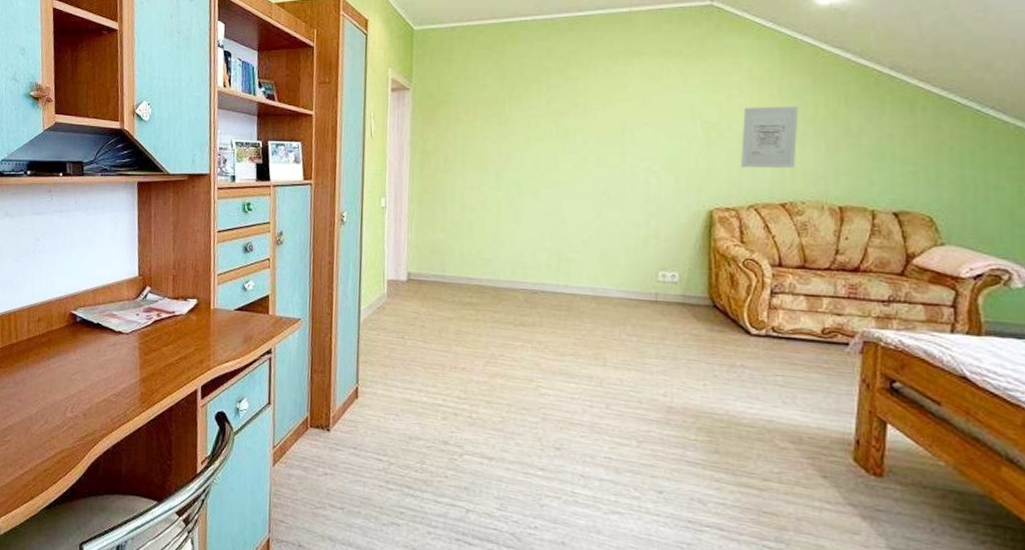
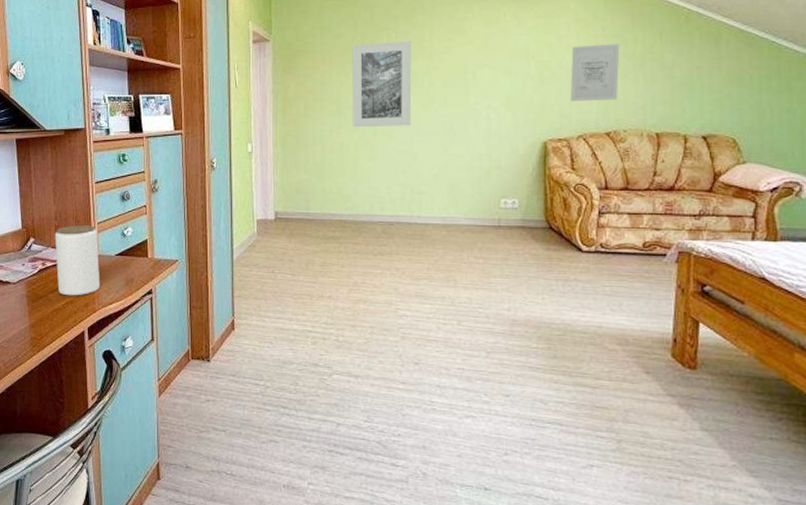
jar: none [171,275,217,351] -> present [54,225,101,296]
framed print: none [496,95,564,187] -> present [352,41,412,128]

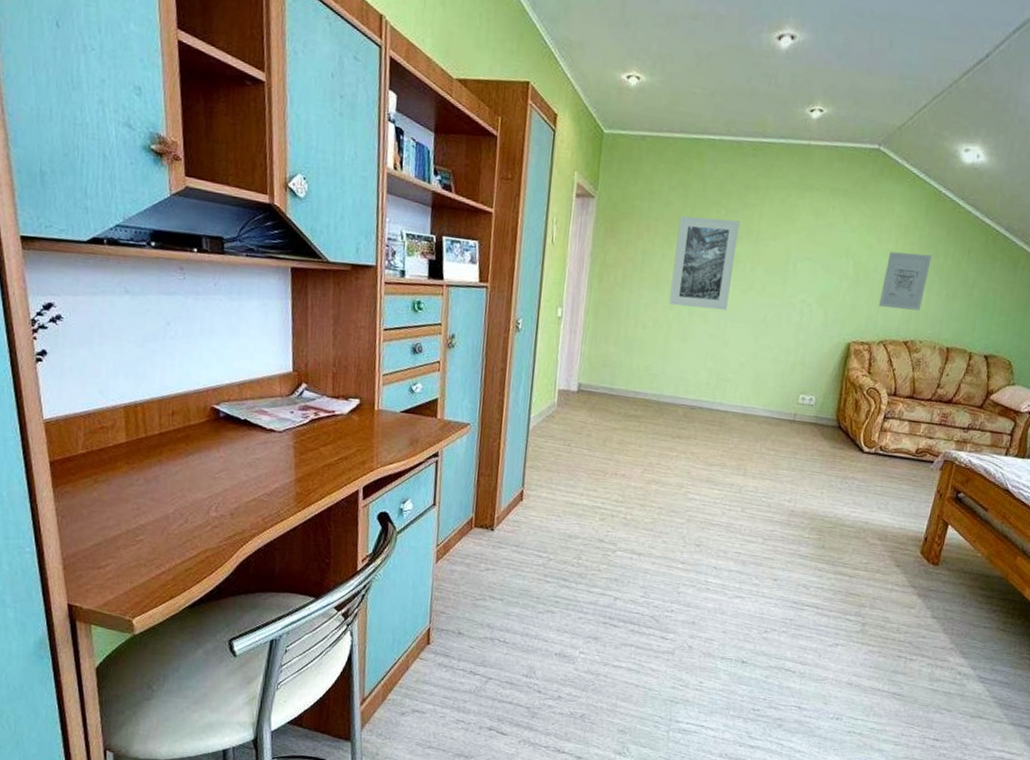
jar: present [54,225,101,296] -> none [331,374,382,452]

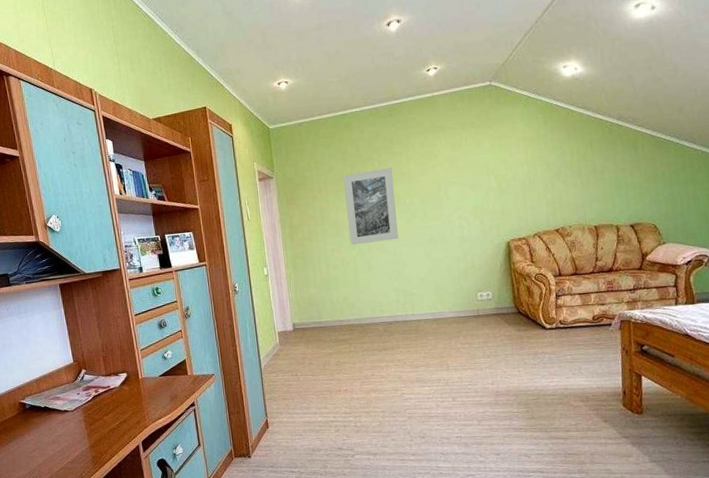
wall art: present [879,251,932,311] -> none [522,155,562,207]

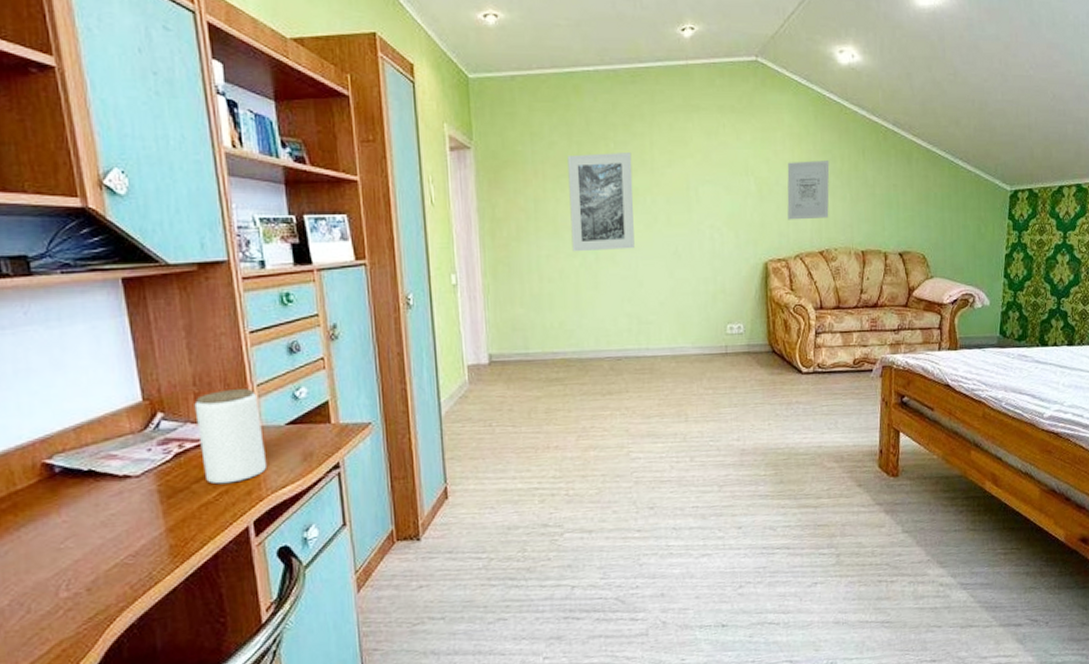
jar: none [103,353,149,417] -> present [194,389,268,485]
wall art: none [522,155,562,207] -> present [787,160,830,220]

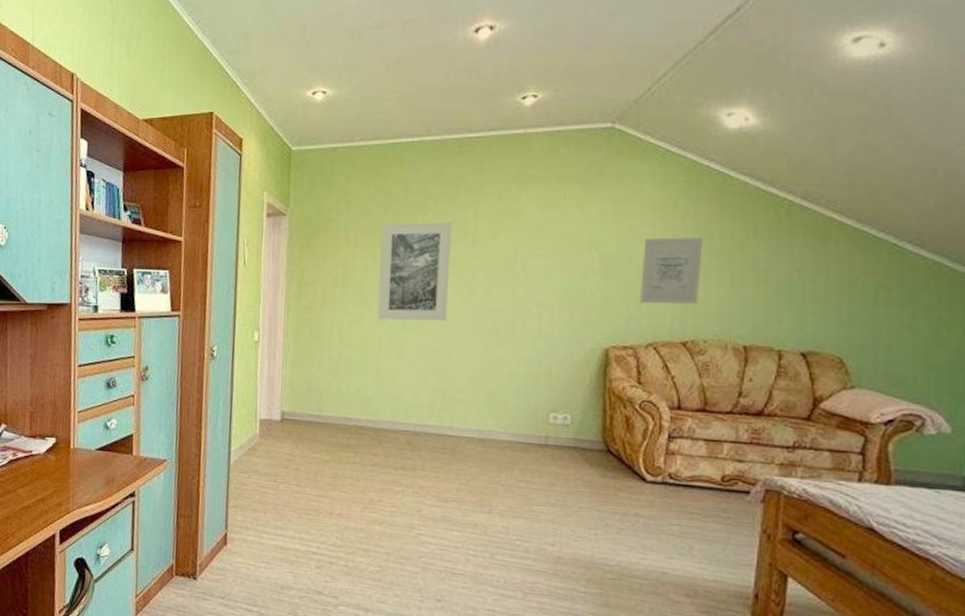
jar: present [194,389,268,485] -> none [28,412,77,494]

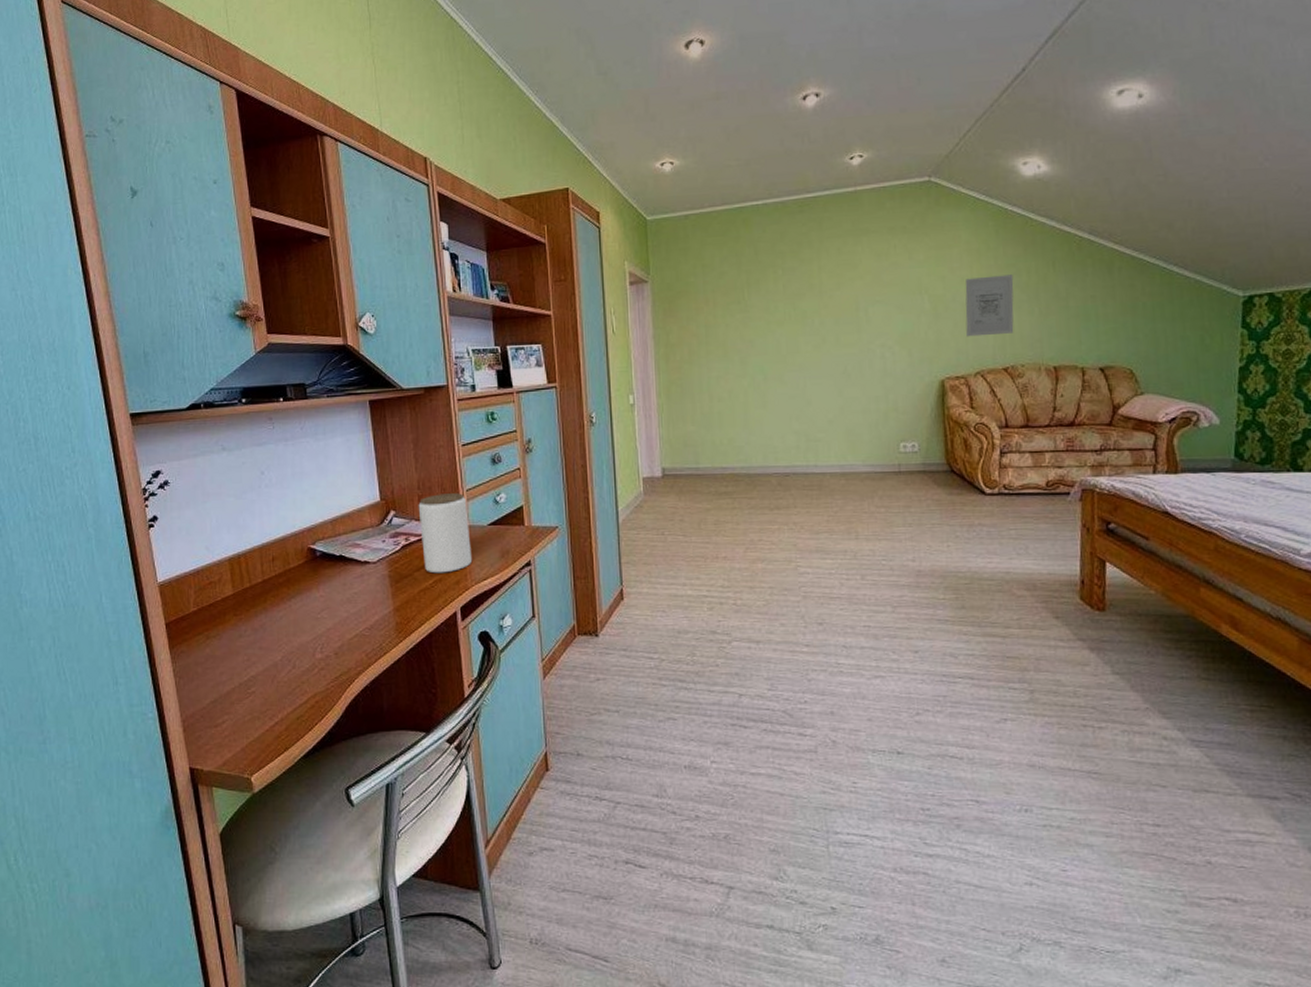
jar: none [28,412,77,494] -> present [418,493,473,574]
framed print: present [377,222,452,322] -> none [737,278,803,373]

